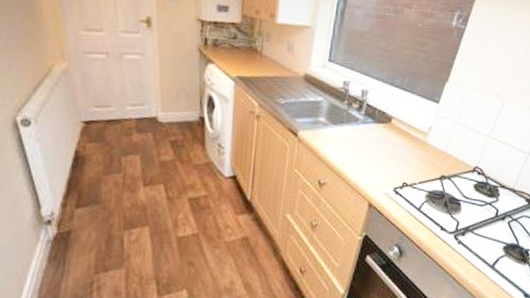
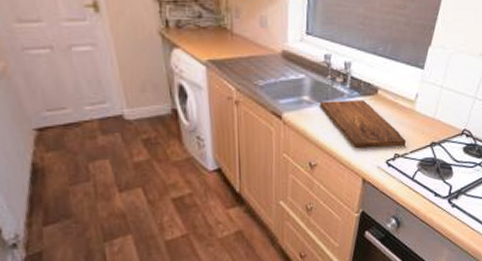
cutting board: none [334,124,415,175] -> present [319,100,406,148]

